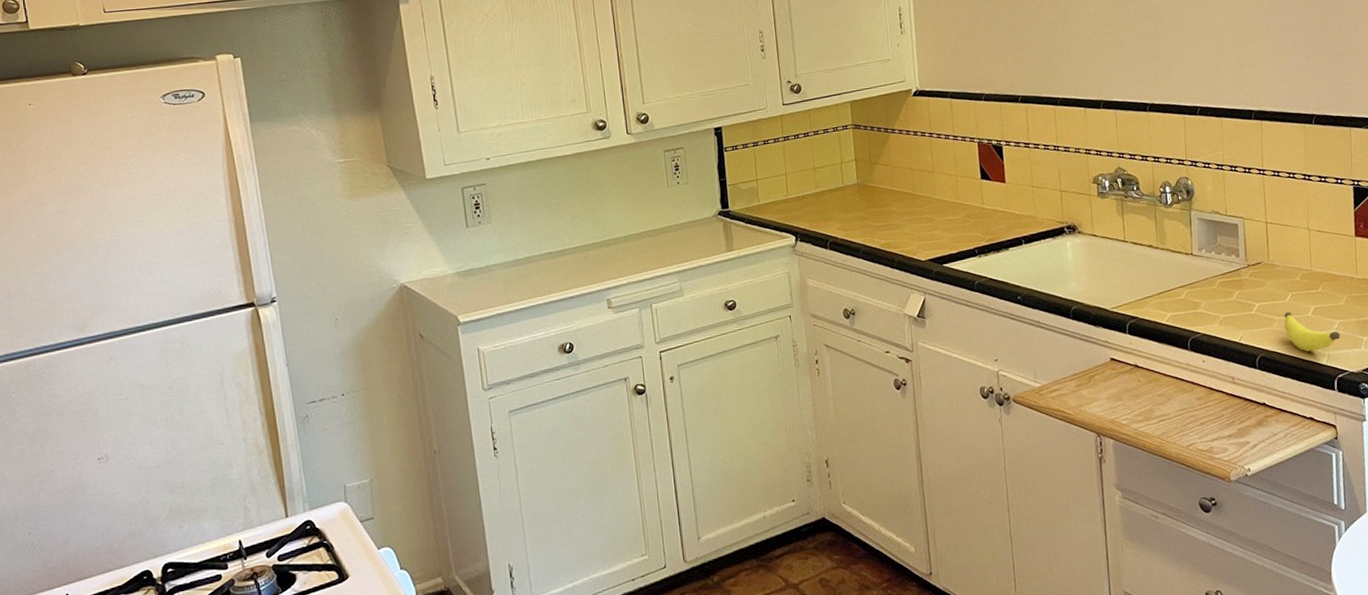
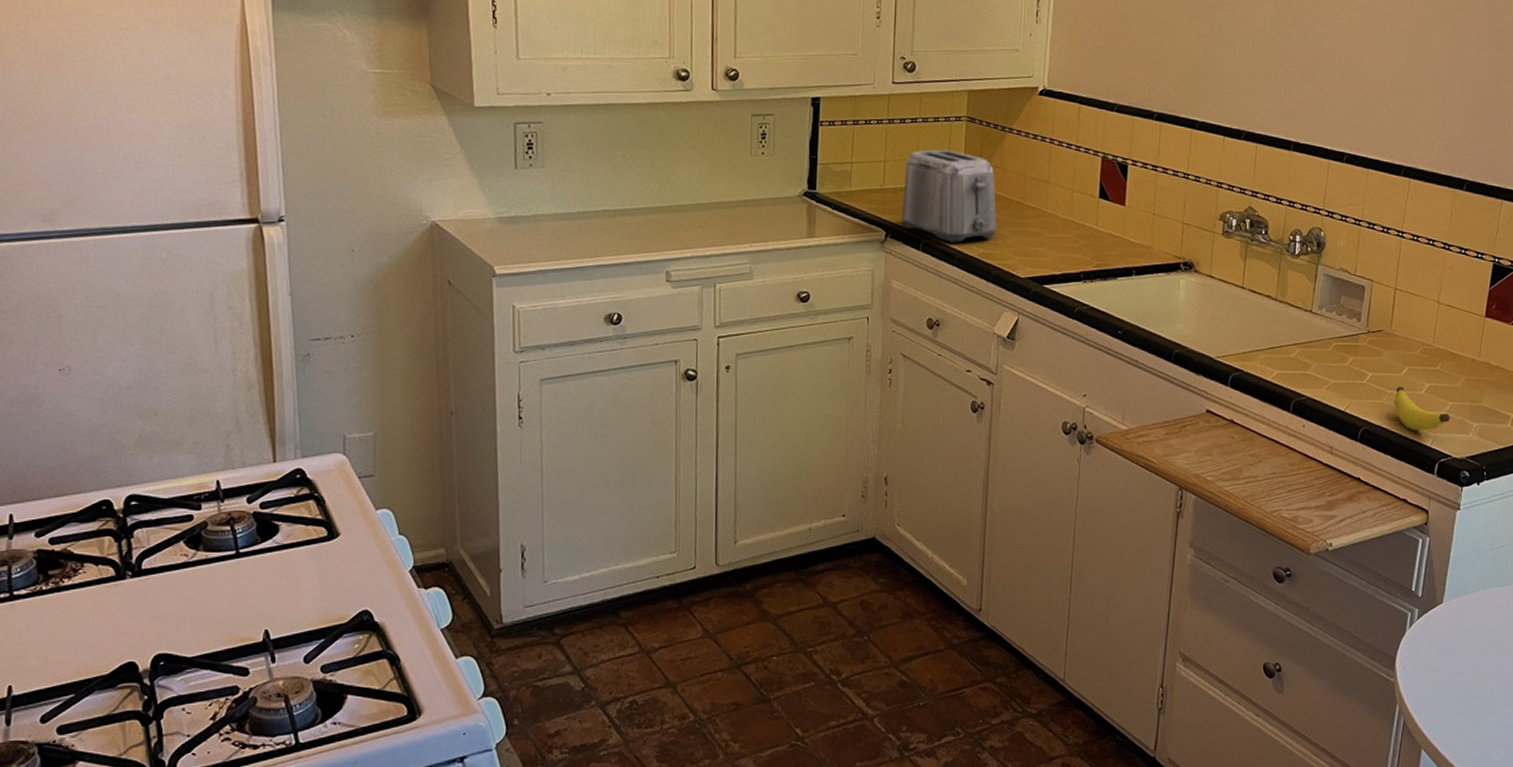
toaster: none [804,156,894,238] -> present [901,149,997,242]

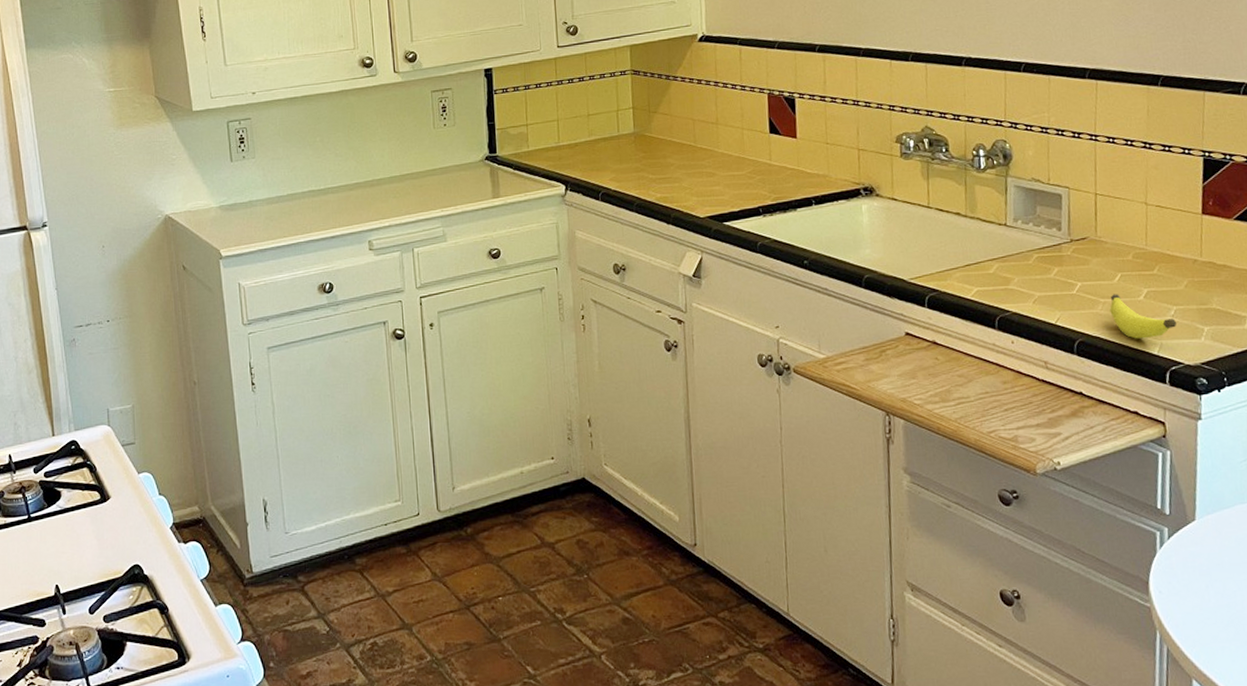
toaster: present [901,149,997,242] -> none [578,103,671,190]

